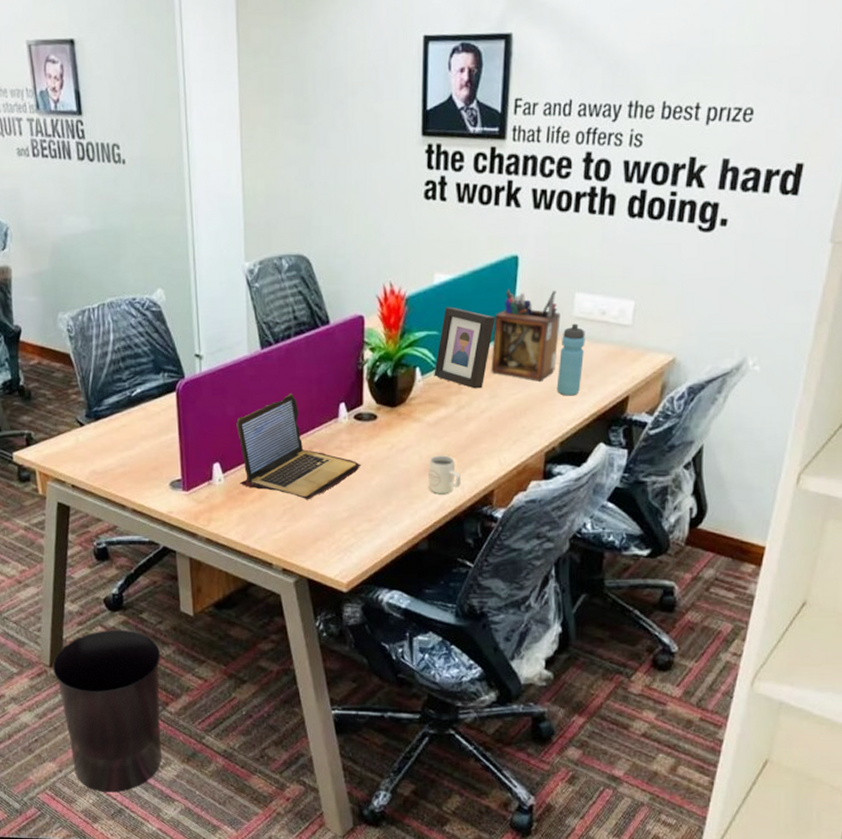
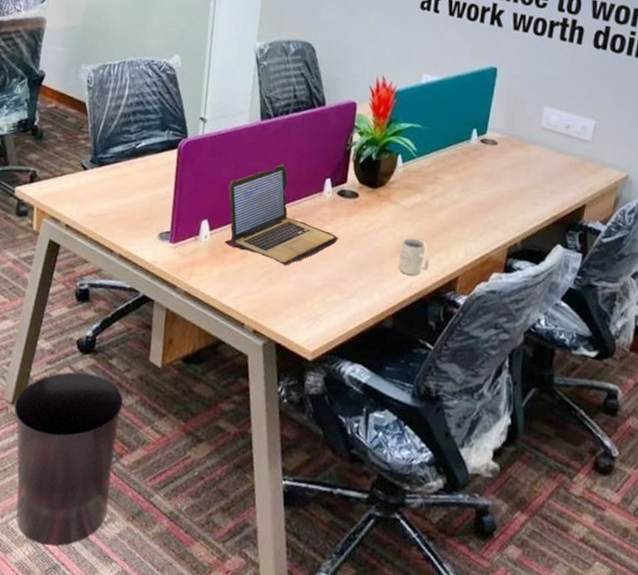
picture frame: present [434,307,496,389] -> none [413,104,473,182]
desk organizer: present [491,288,560,380] -> none [465,95,530,181]
water bottle: present [556,323,585,396] -> none [522,133,551,198]

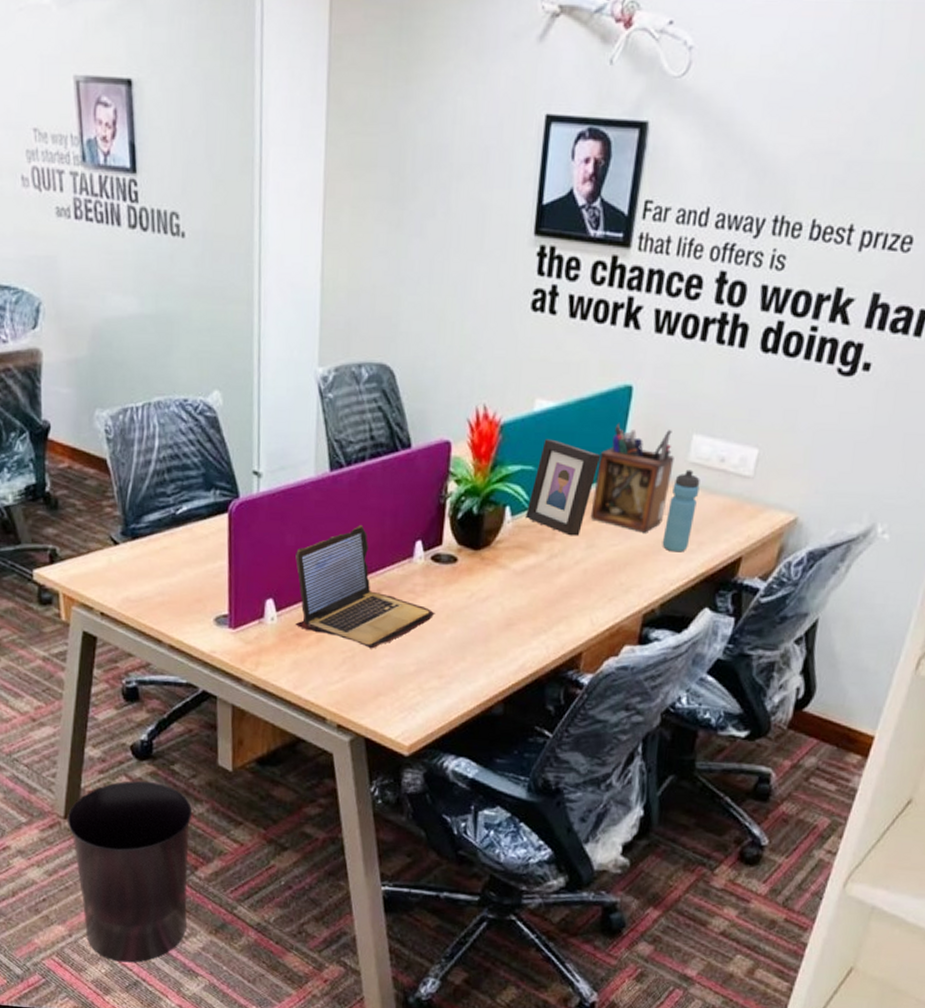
mug: present [398,238,429,275] -> none [509,608,546,653]
picture frame: none [413,104,473,182] -> present [525,439,601,536]
desk organizer: none [465,95,530,181] -> present [590,423,674,532]
water bottle: none [522,133,551,198] -> present [662,469,700,552]

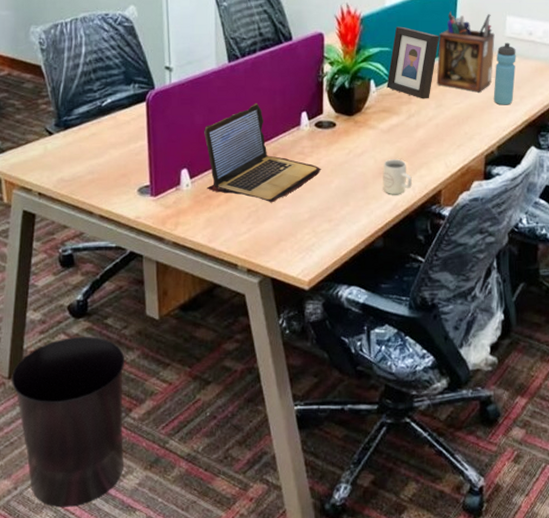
mug: none [509,608,546,653] -> present [382,159,412,194]

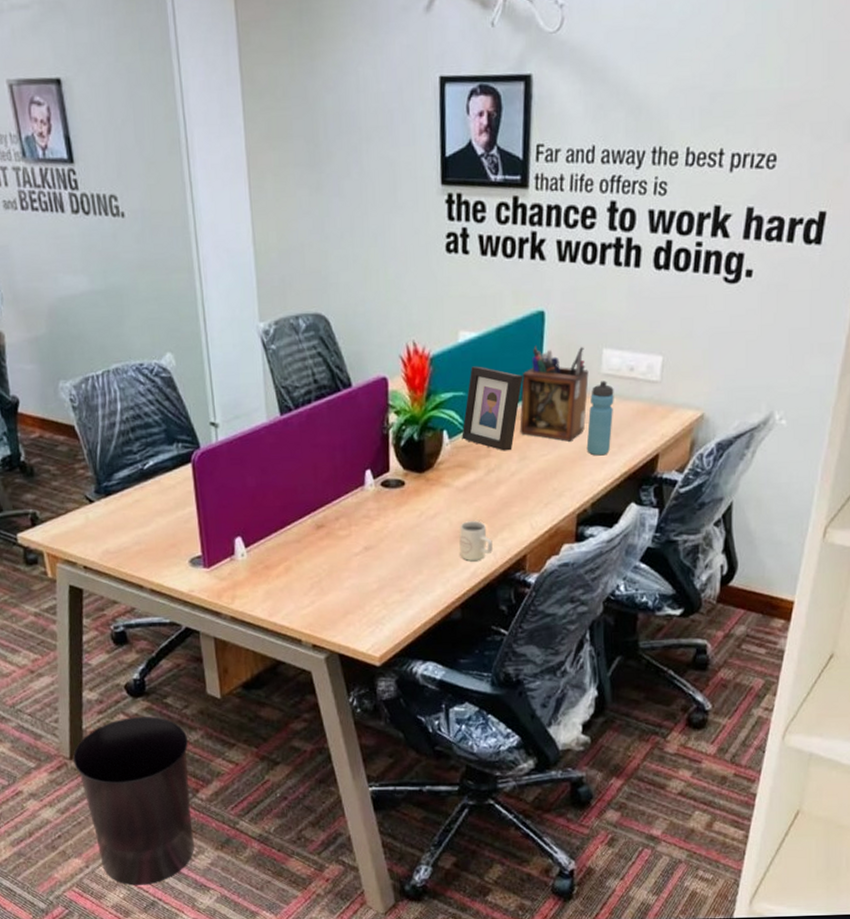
laptop: present [204,102,322,203] -> none [257,460,390,573]

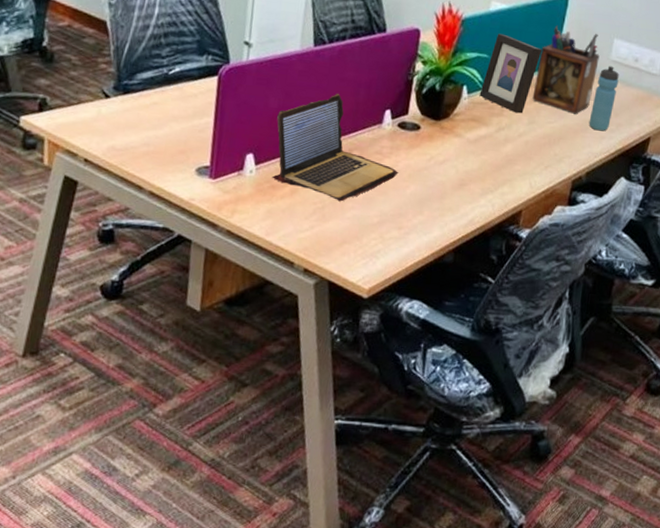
waste bin: present [73,716,194,886] -> none [25,320,157,504]
laptop: none [257,460,390,573] -> present [272,93,399,202]
mug: present [459,521,493,561] -> none [461,171,493,209]

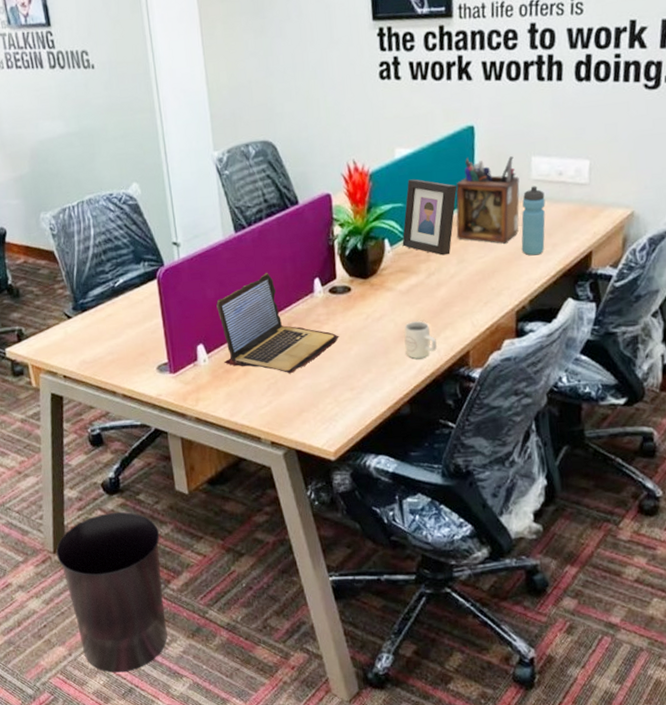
waste bin: none [25,320,157,504] -> present [56,512,168,673]
mug: none [461,171,493,209] -> present [404,321,437,359]

